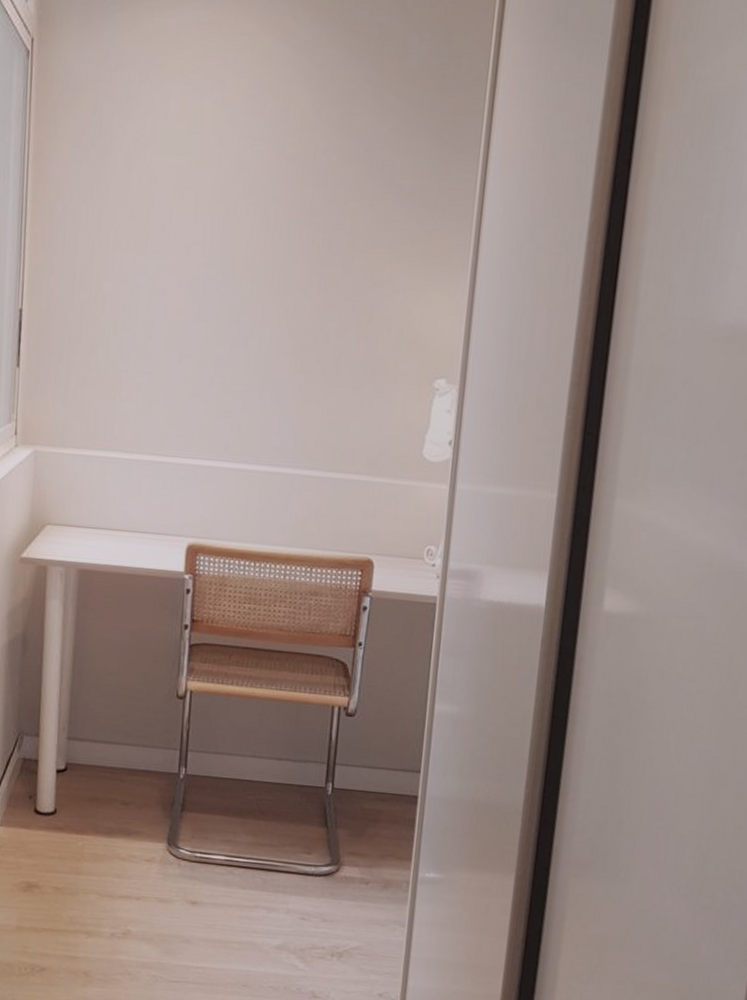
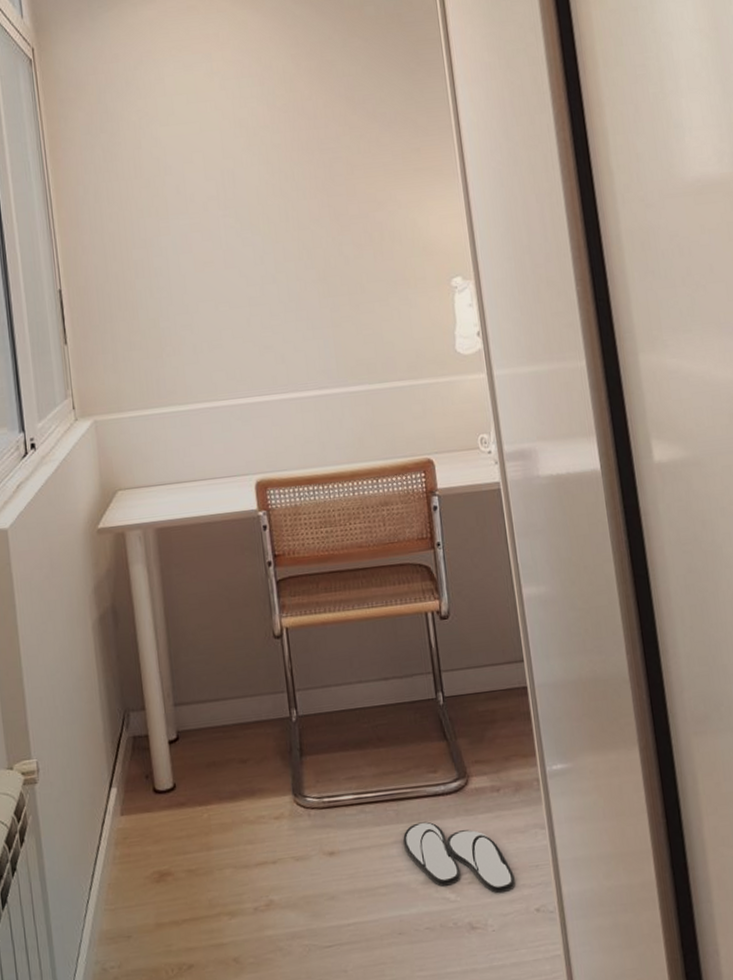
slippers: none [264,894,365,973] -> present [403,821,516,893]

